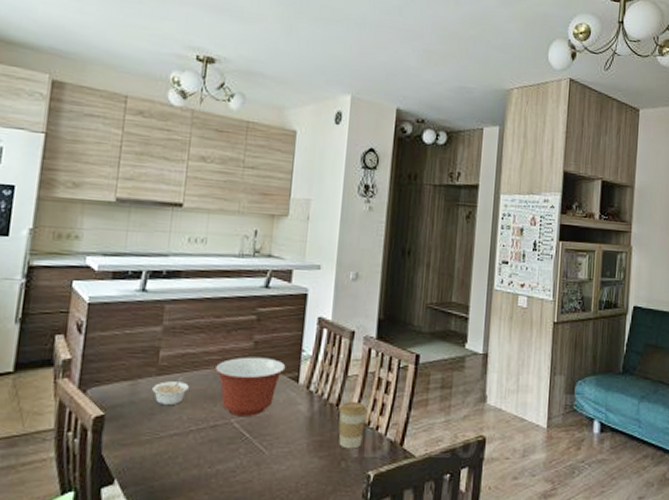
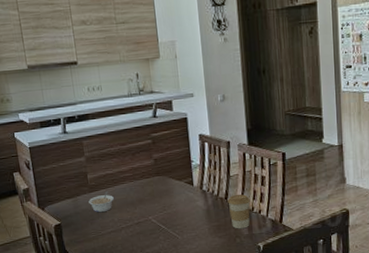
mixing bowl: present [215,357,286,416] -> none [130,170,182,214]

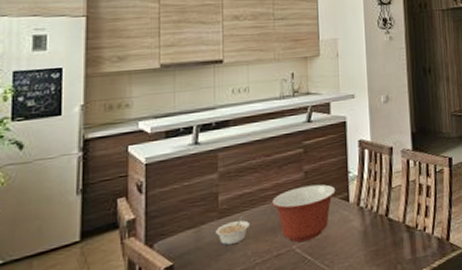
mixing bowl: none [130,170,182,214] -> present [272,184,336,242]
coffee cup: present [227,194,250,229] -> none [388,209,414,253]

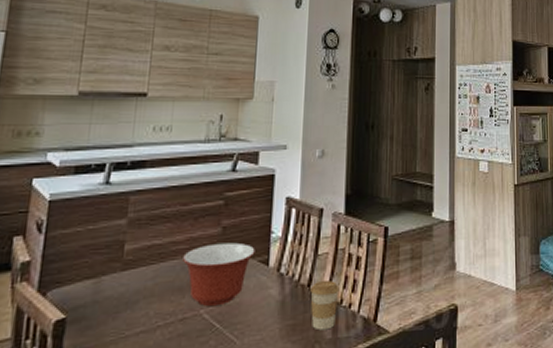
legume: present [216,216,251,246] -> none [117,270,157,302]
coffee cup: none [388,209,414,253] -> present [310,281,340,331]

